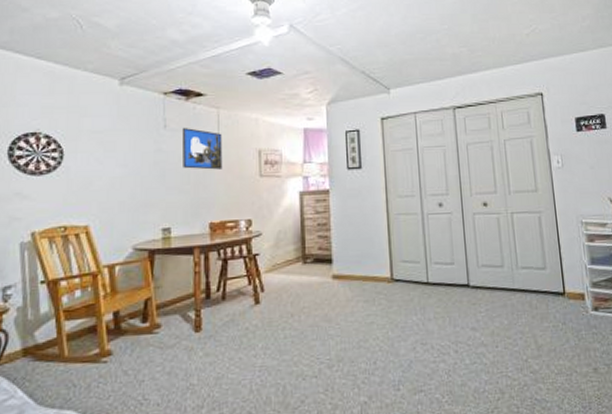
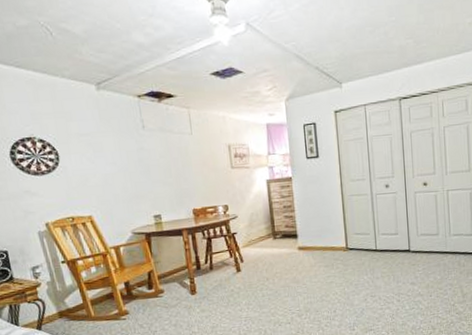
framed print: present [181,128,223,170] -> none [158,127,199,164]

